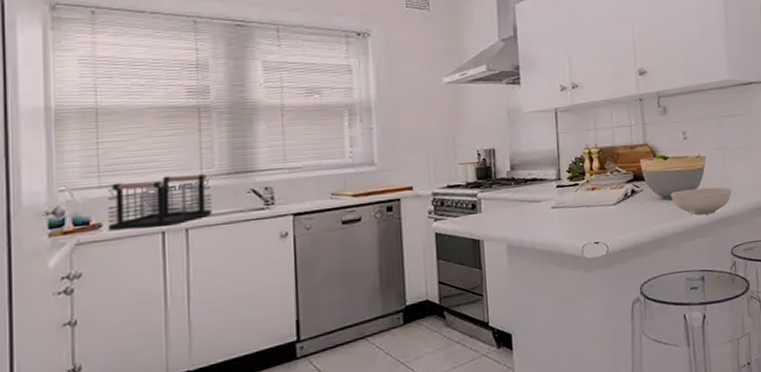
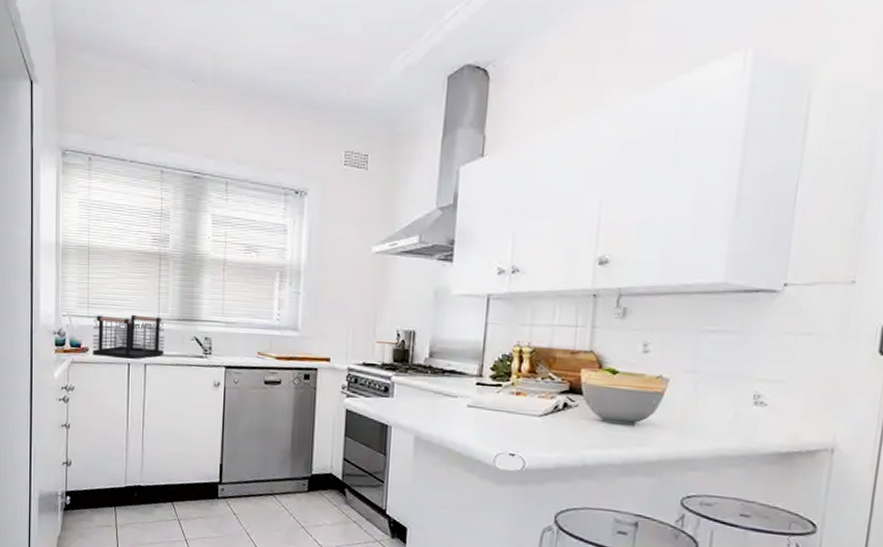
bowl: present [670,187,733,216] -> none [612,414,700,451]

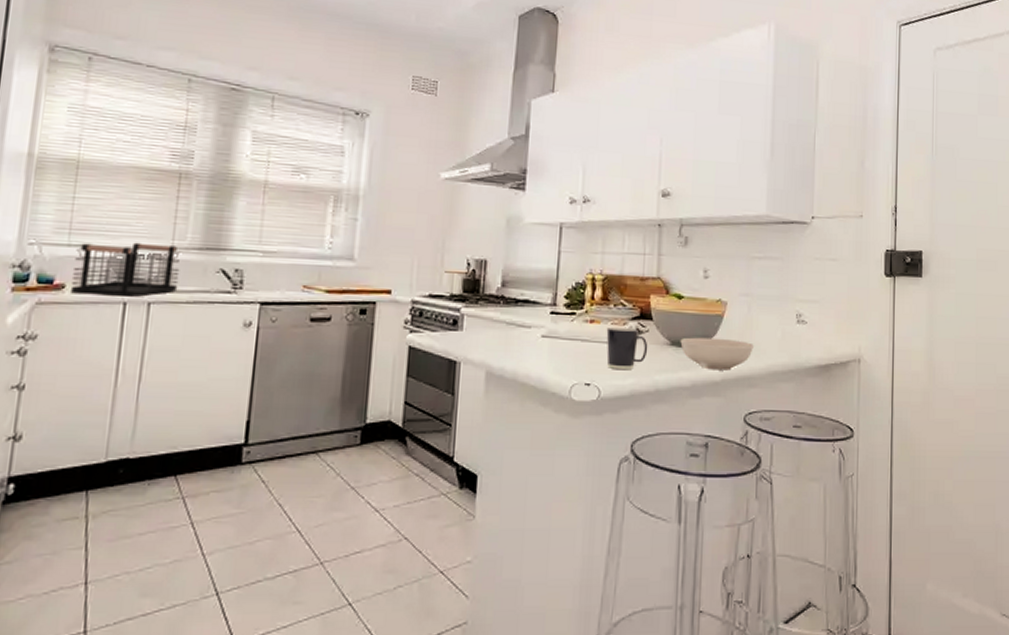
mug: none [532,399,577,444] -> present [606,326,648,370]
bowl: none [612,414,700,451] -> present [680,337,755,371]

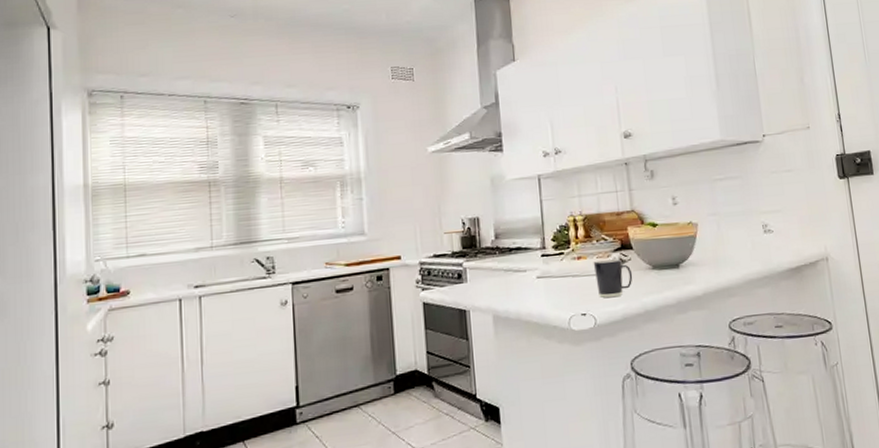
dish rack: present [71,242,180,298] -> none [134,245,222,298]
bowl: present [680,337,755,371] -> none [660,256,729,287]

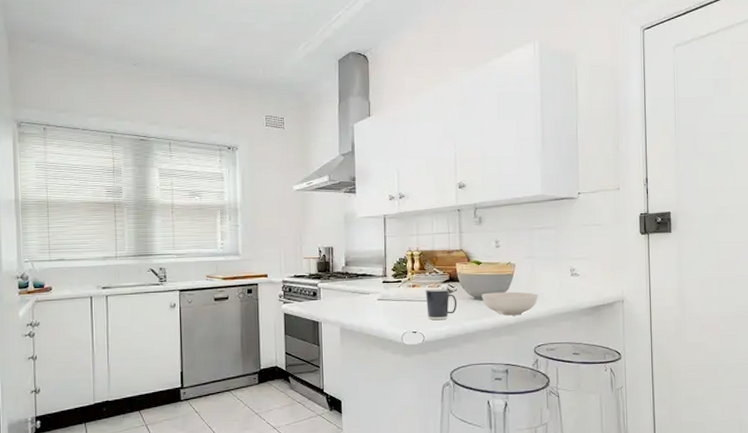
bowl: none [660,256,729,287] -> present [481,291,539,316]

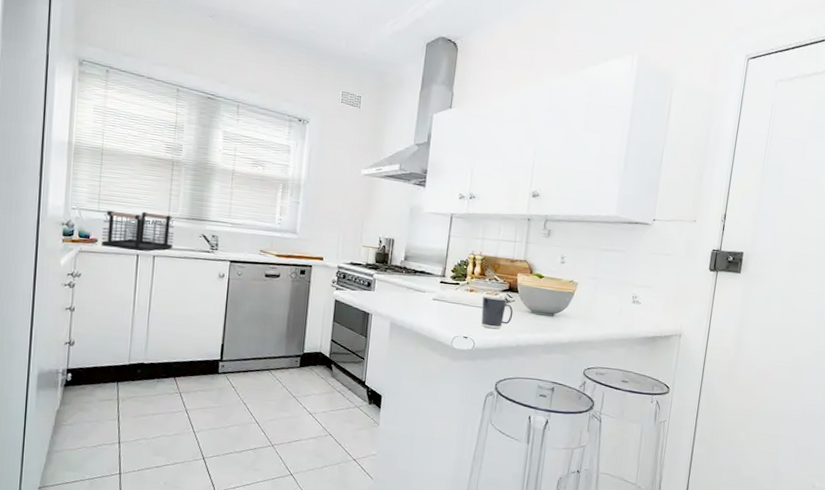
dish rack: none [55,255,124,294] -> present [102,210,174,252]
bowl: present [481,291,539,316] -> none [538,308,597,335]

